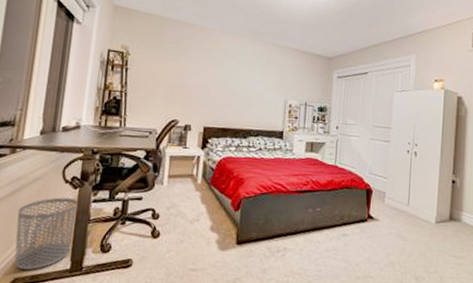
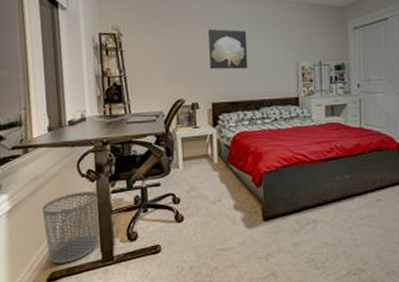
wall art: none [207,60,245,100] -> present [208,29,248,70]

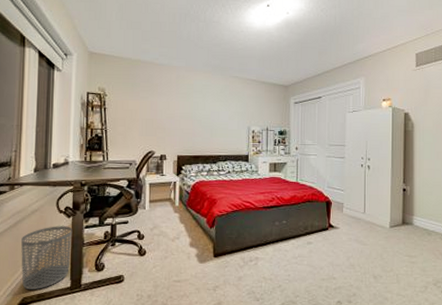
wall art: present [208,29,248,70] -> none [178,96,210,130]

